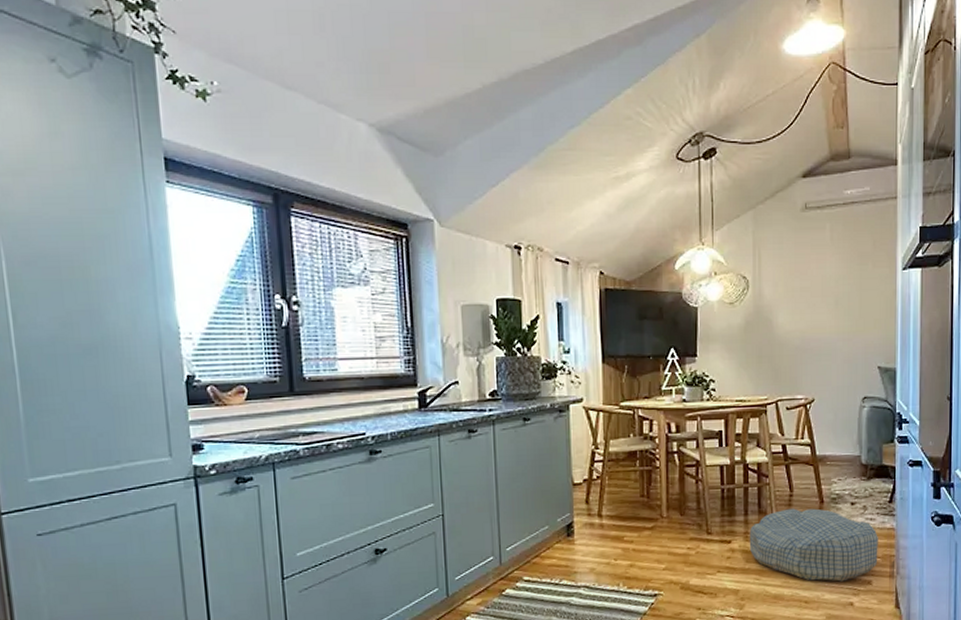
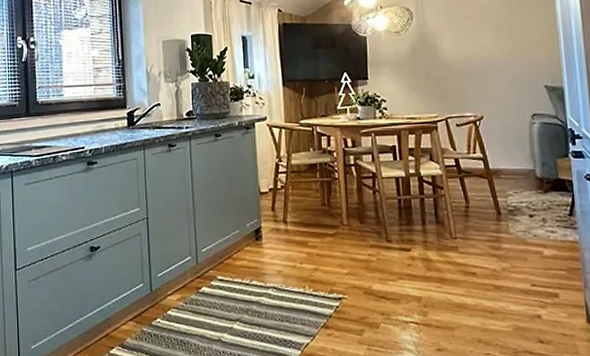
dog bed: present [749,508,878,582] -> none [428,219,564,293]

